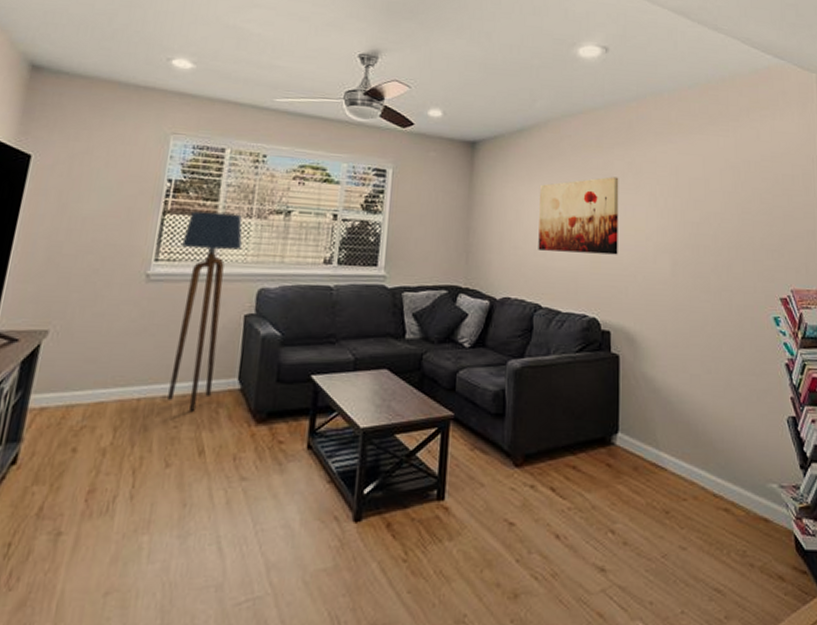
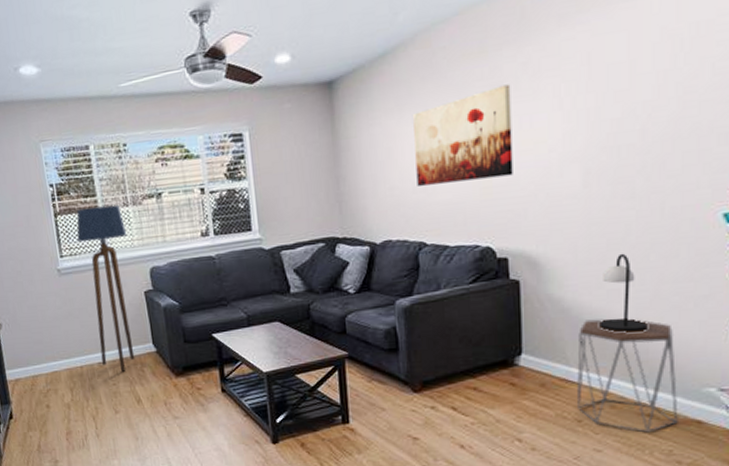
side table: none [664,402,749,530] -> present [576,318,678,433]
table lamp: none [684,341,722,420] -> present [599,253,647,333]

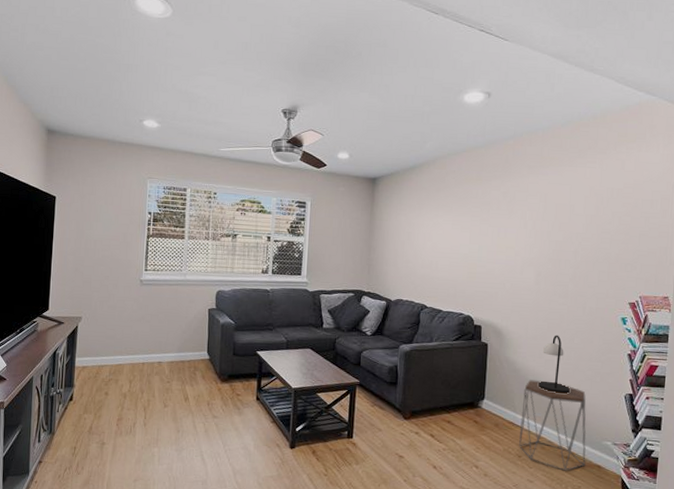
floor lamp: present [76,204,135,372] -> none [162,235,204,372]
wall art: present [413,84,513,186] -> none [425,204,495,267]

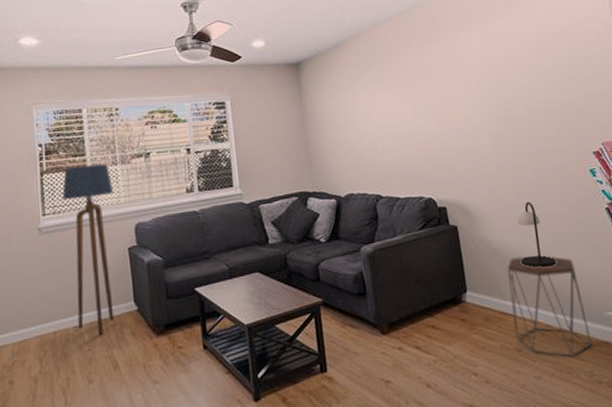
floor lamp: none [162,235,204,372] -> present [62,163,115,335]

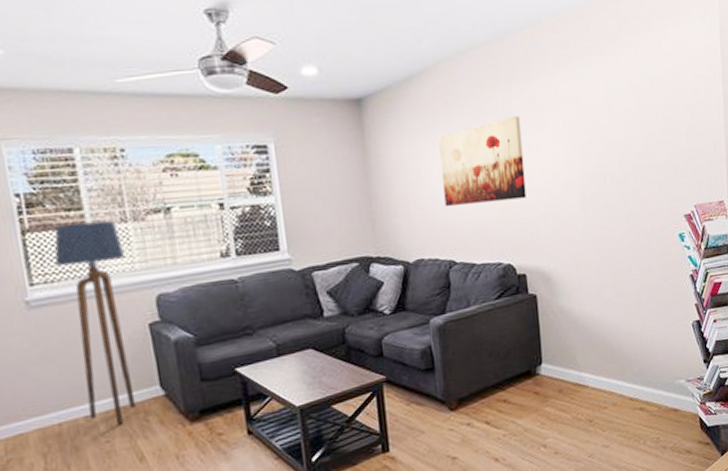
wall art: none [363,71,442,148] -> present [439,116,526,206]
side table: present [507,255,593,357] -> none [585,324,661,425]
table lamp: present [517,201,556,268] -> none [600,268,635,338]

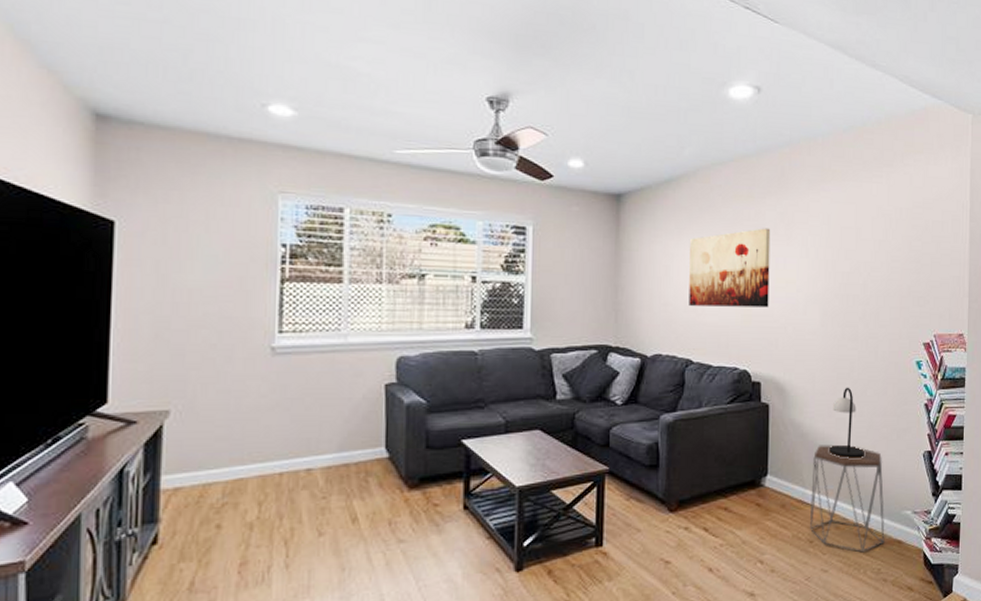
floor lamp: present [54,220,137,424] -> none [307,278,375,481]
side table: none [585,324,661,425] -> present [809,444,885,553]
table lamp: none [600,268,635,338] -> present [829,387,864,458]

